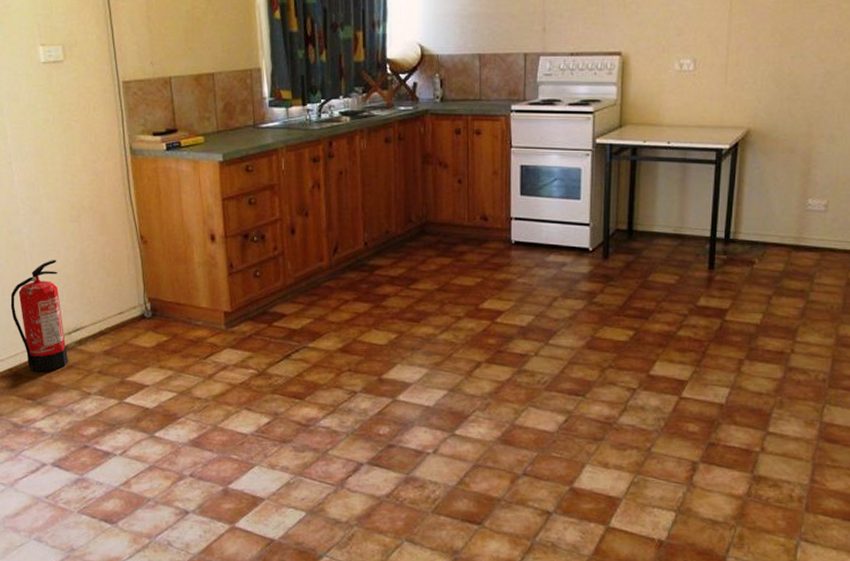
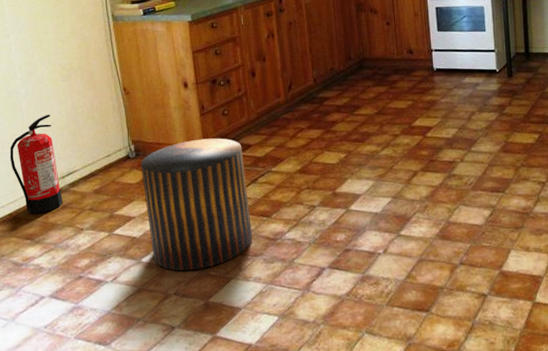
stool: none [158,302,282,452] -> present [141,138,253,271]

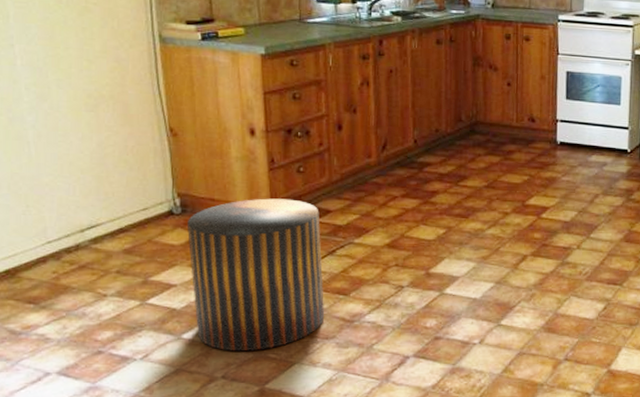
fire extinguisher: present [9,115,62,214] -> none [8,152,80,273]

